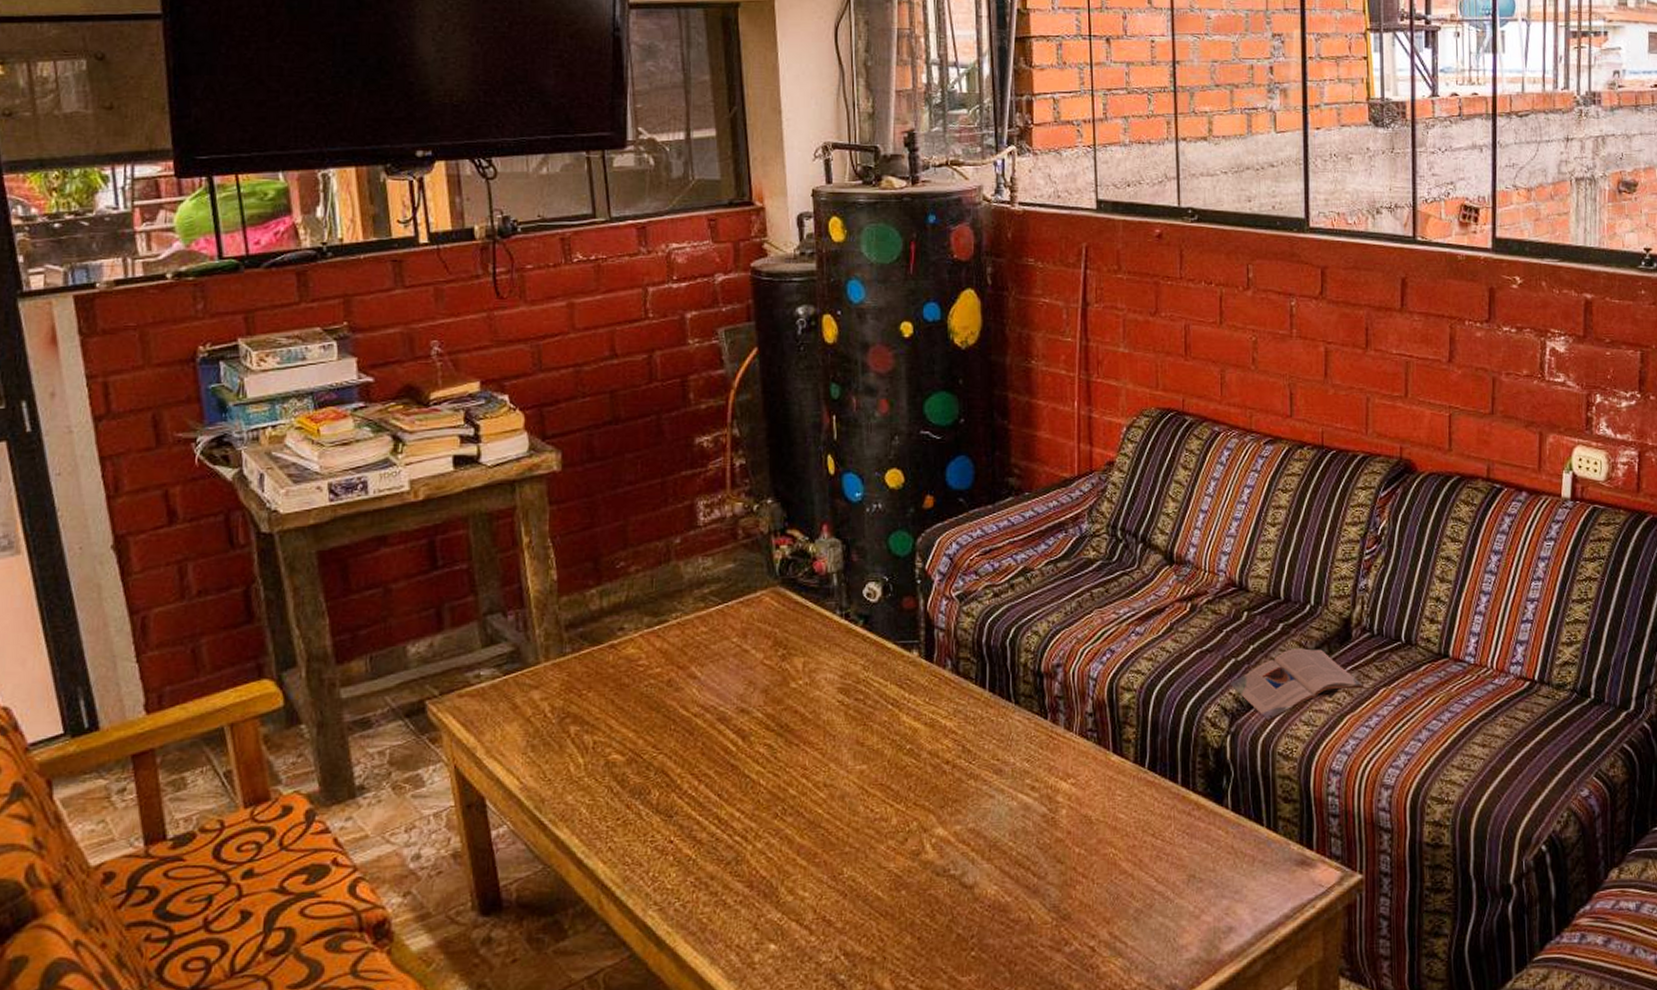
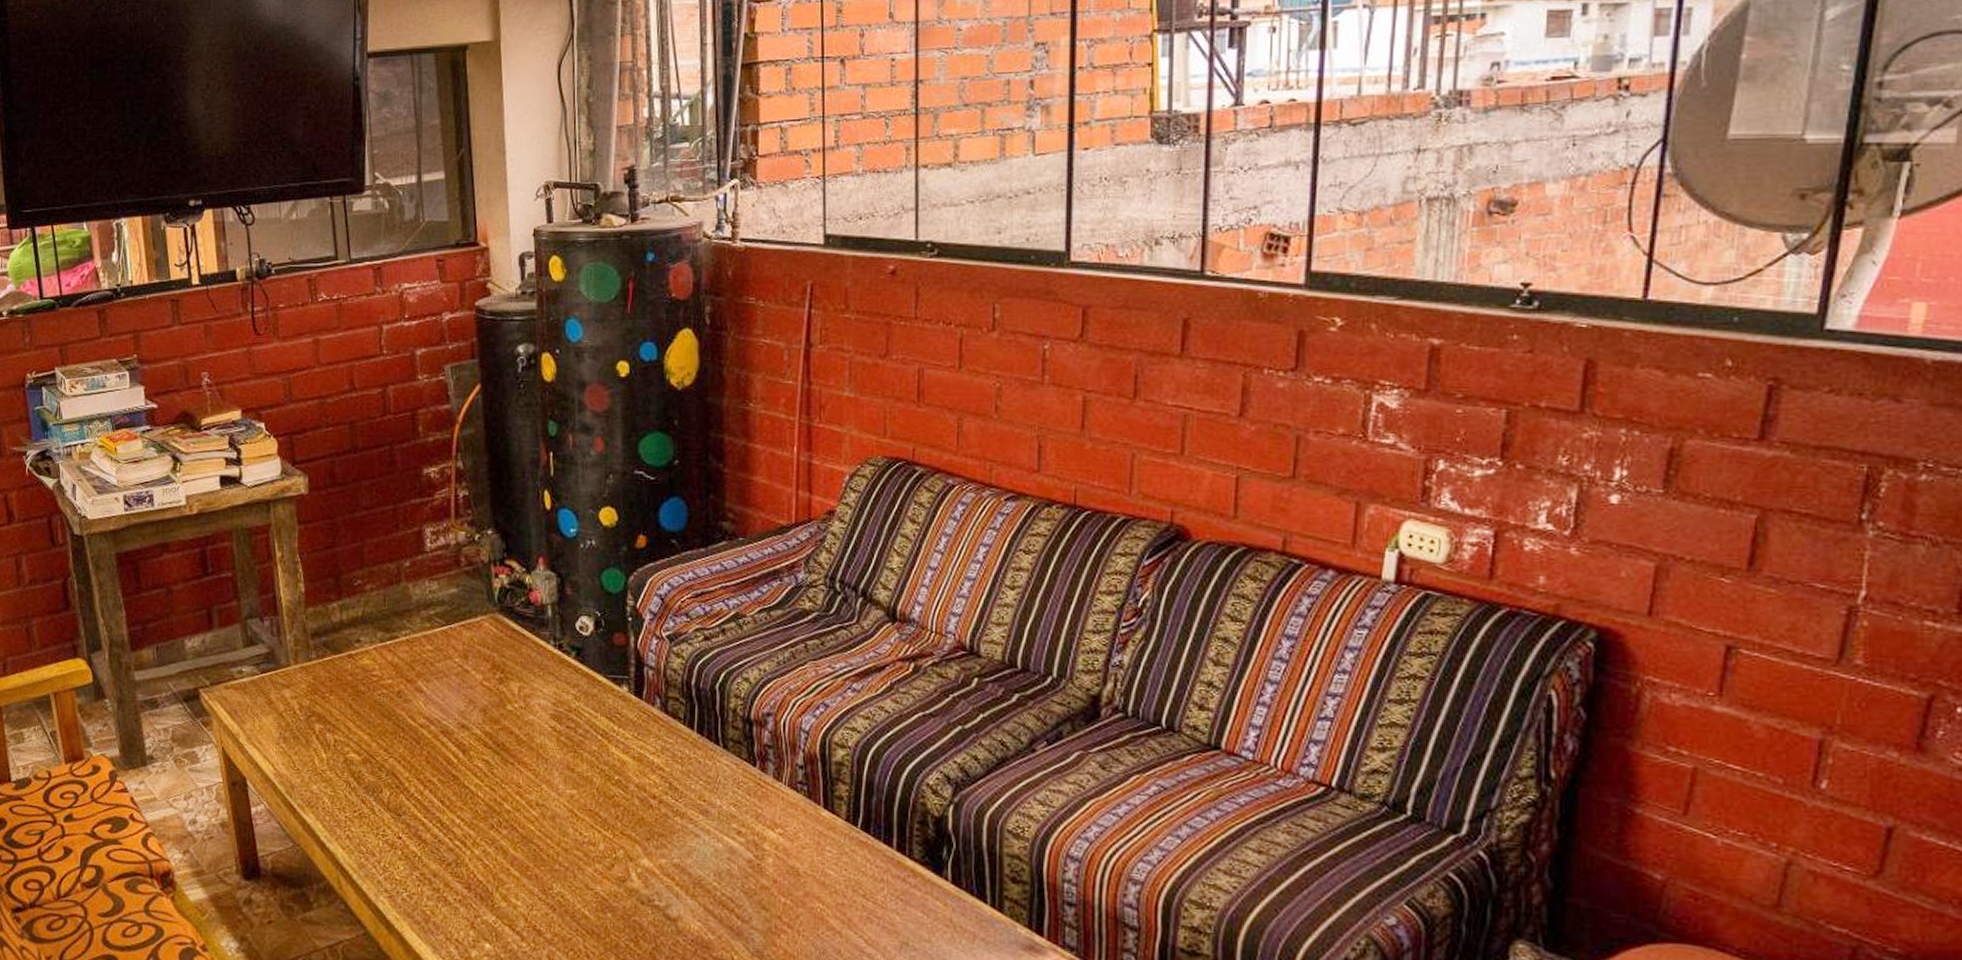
magazine: present [1229,648,1363,723] -> none [954,722,1112,797]

